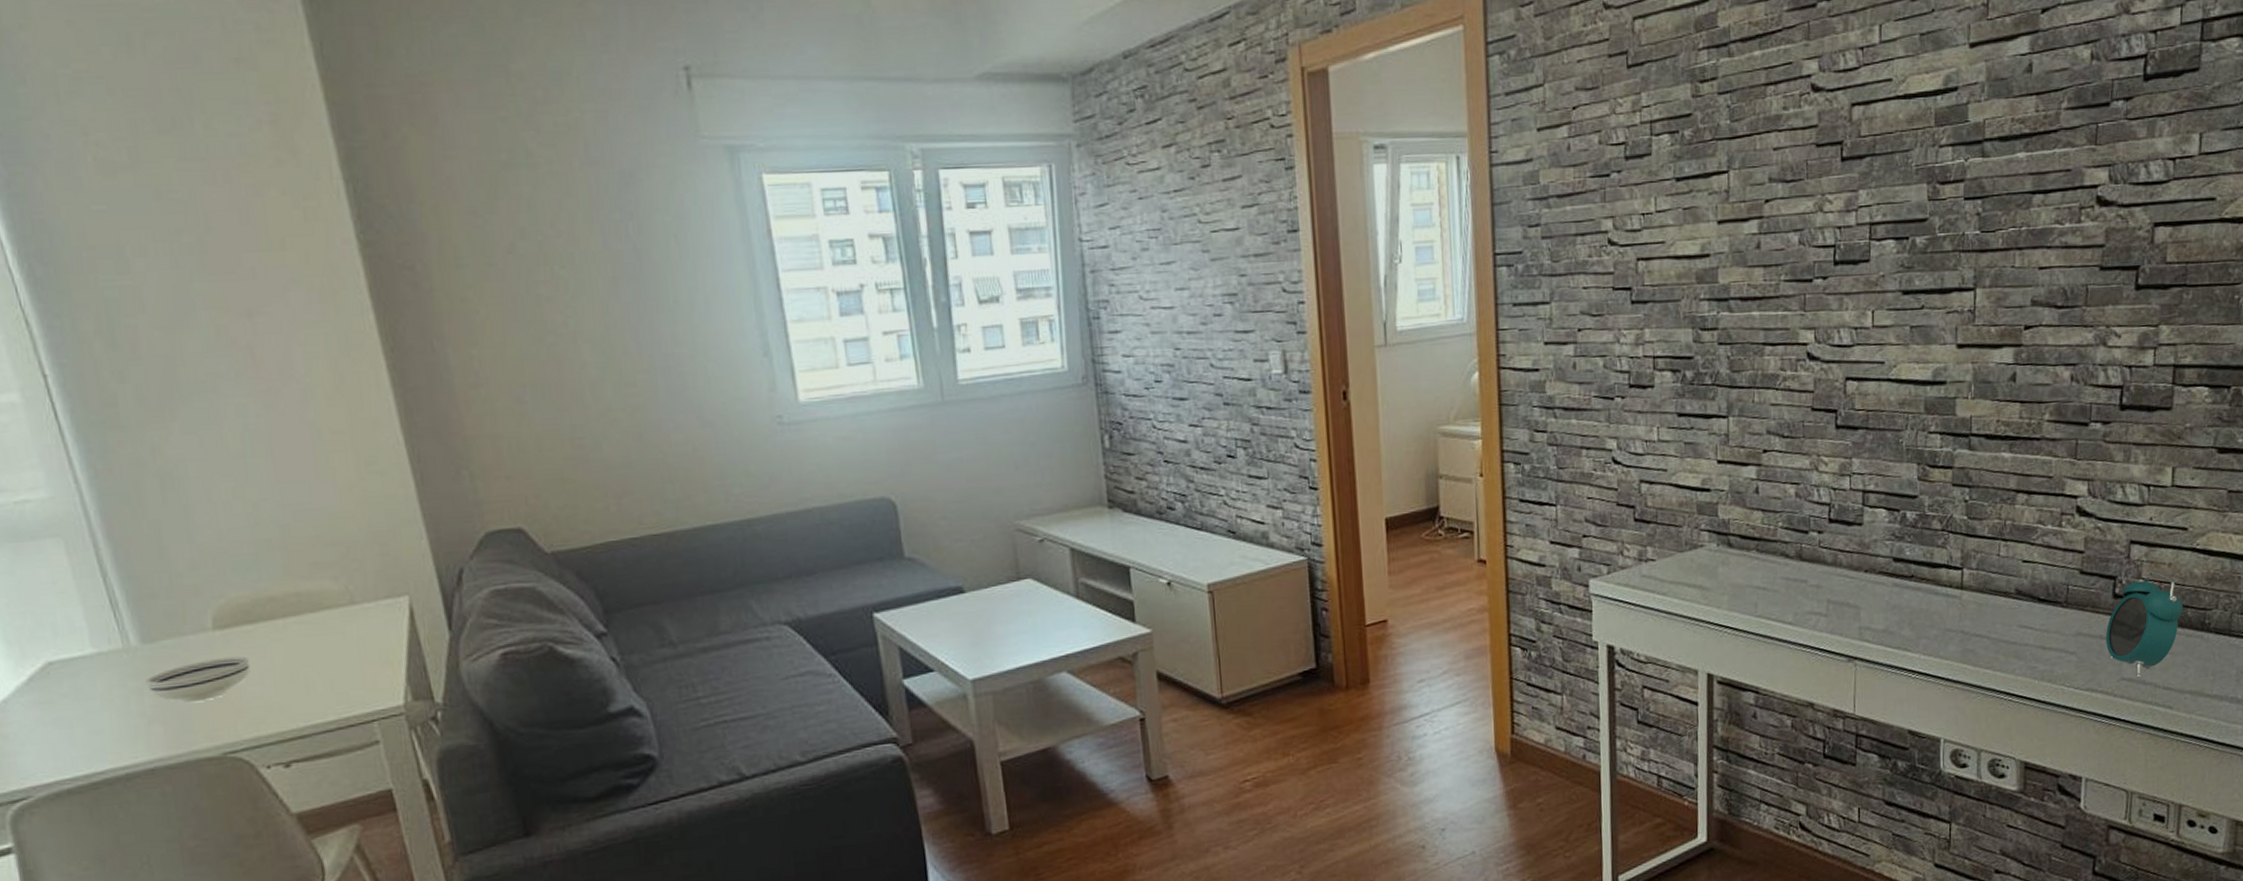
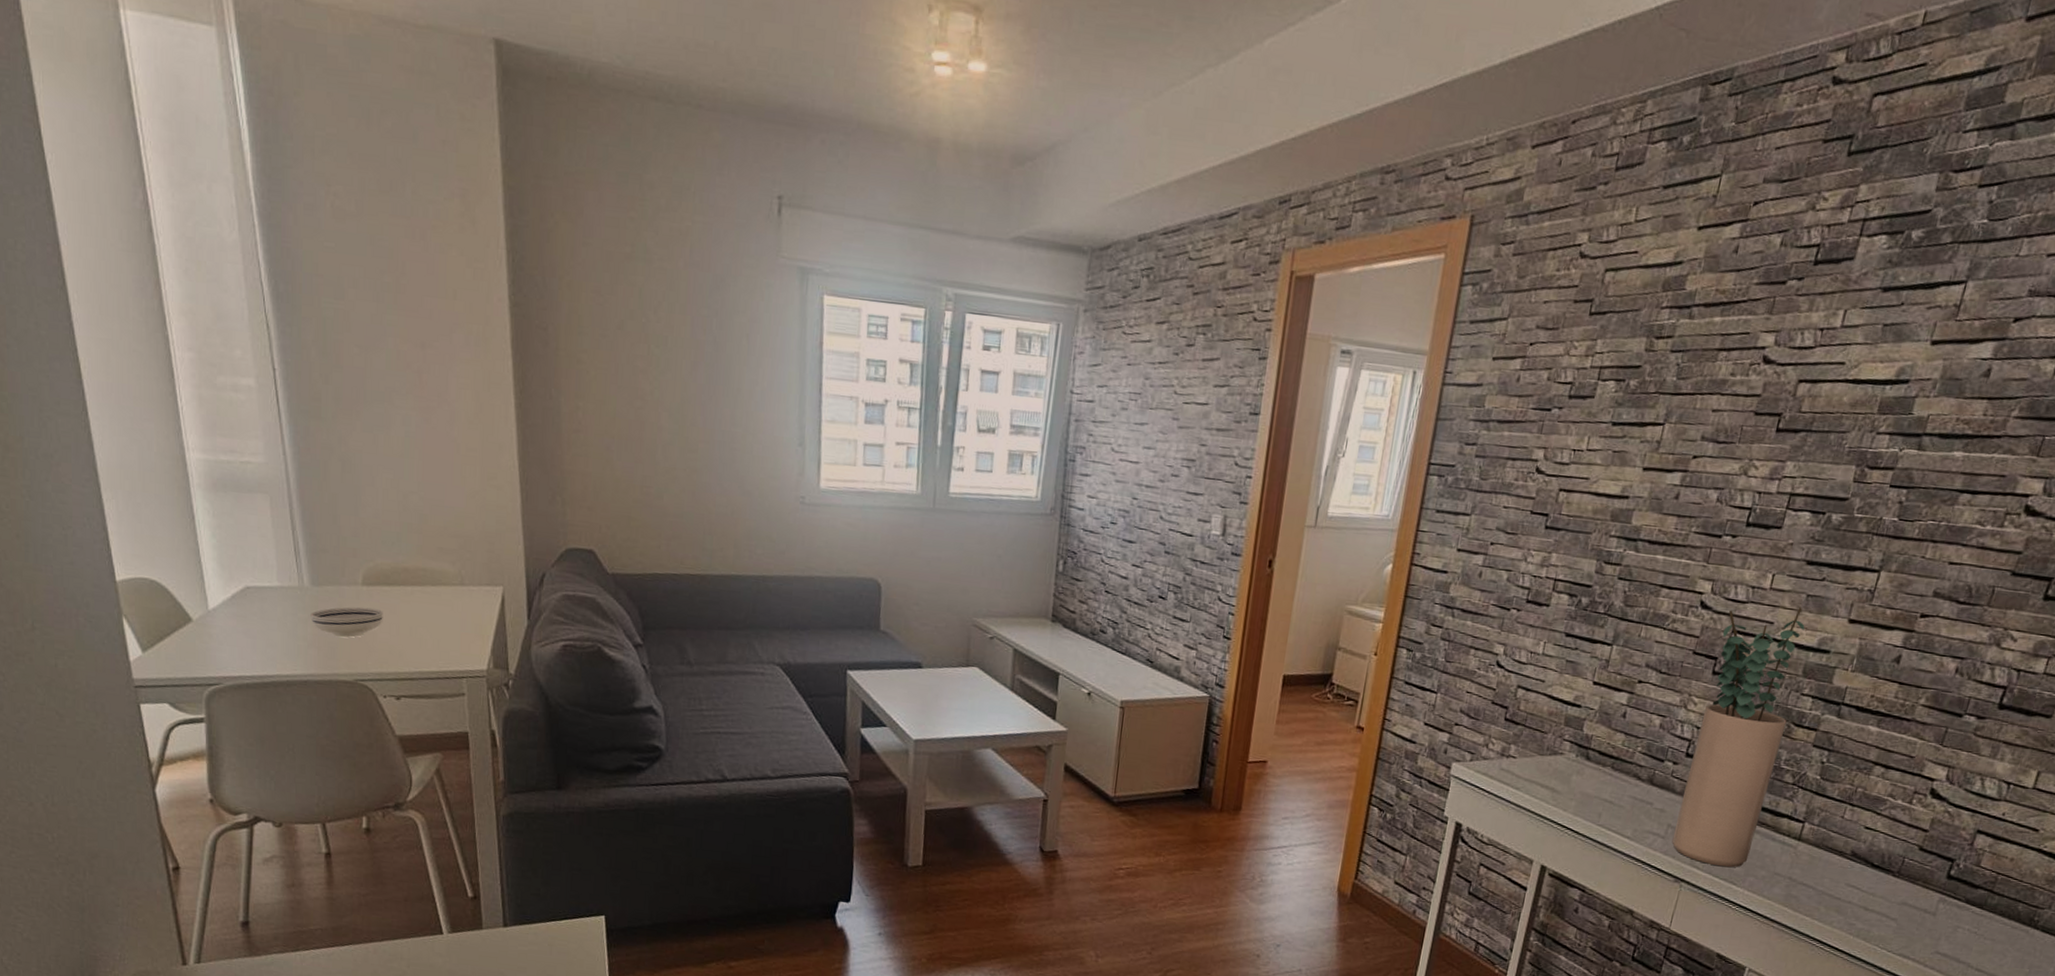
vase: none [1835,340,1921,635] -> present [1671,607,1805,868]
alarm clock: present [2106,570,2184,679] -> none [1928,861,2016,956]

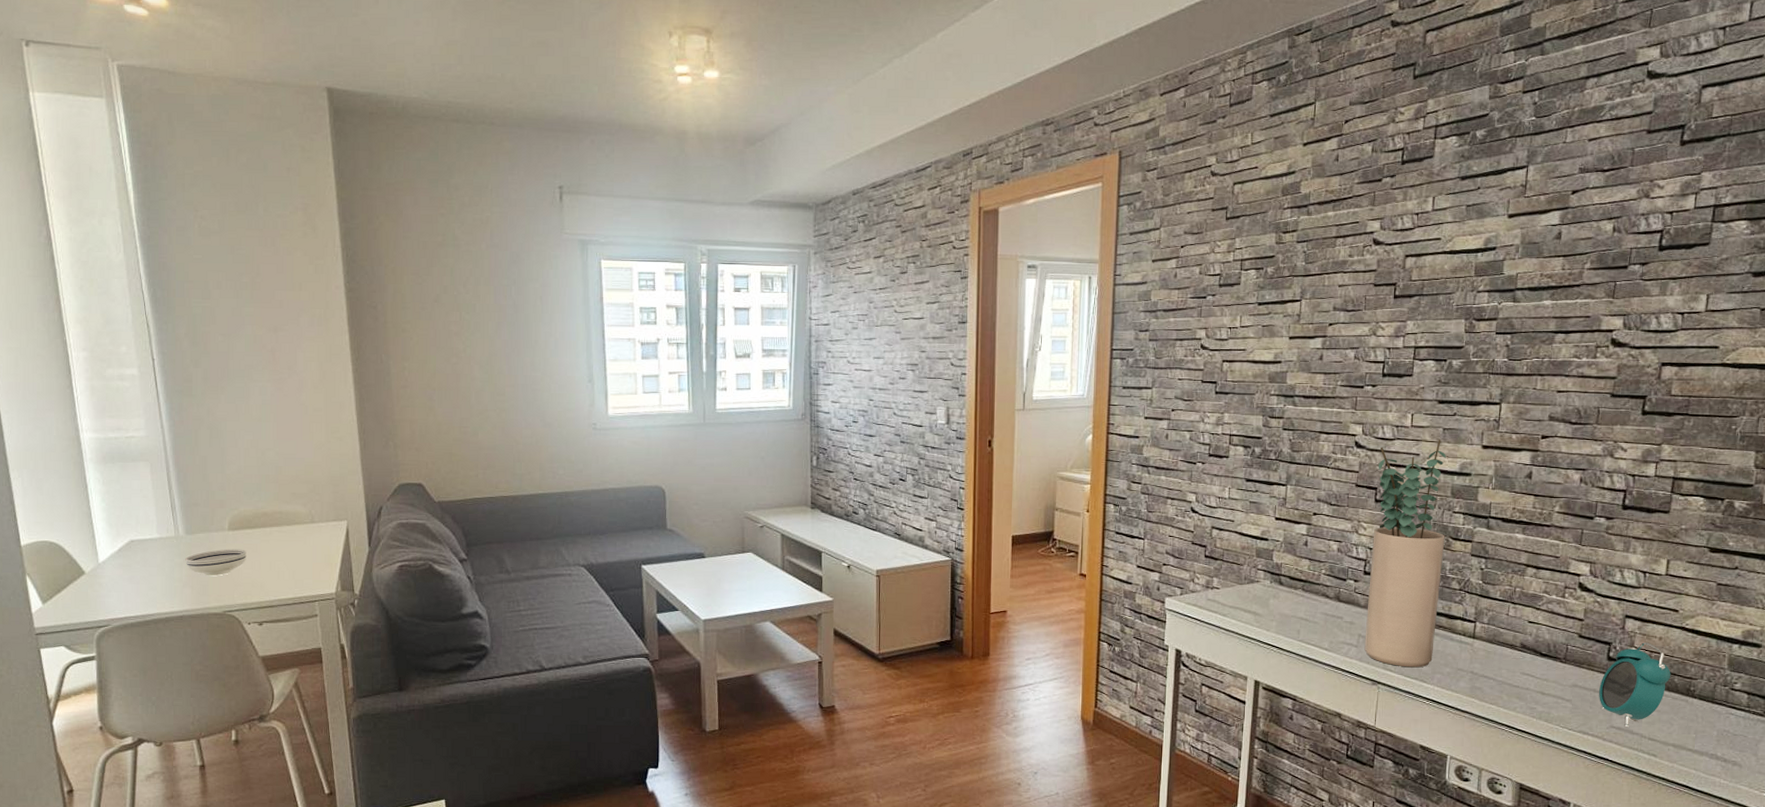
alarm clock: none [1928,861,2016,956] -> present [1599,641,1671,729]

